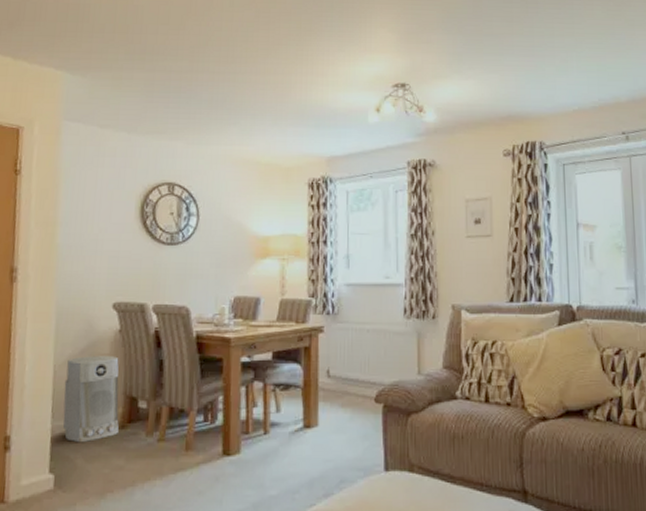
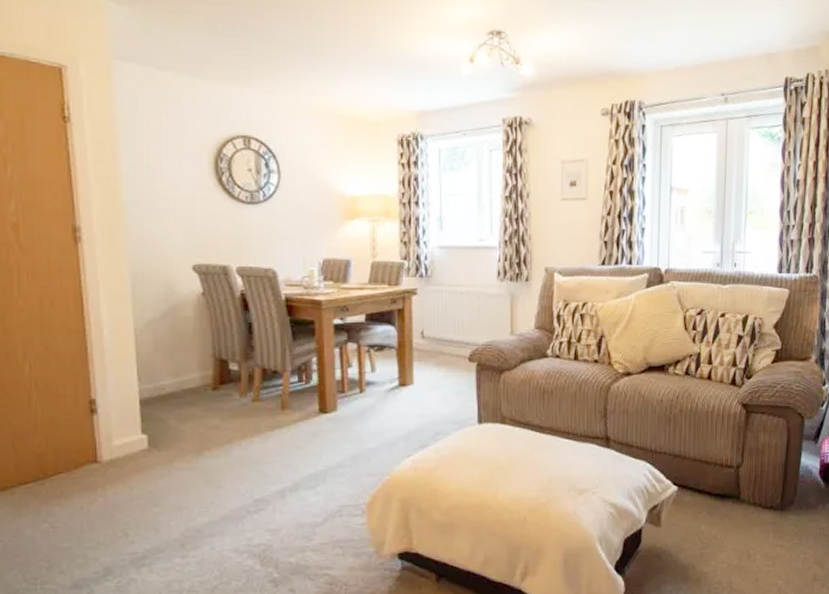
air purifier: present [62,356,119,443] -> none [148,319,210,405]

